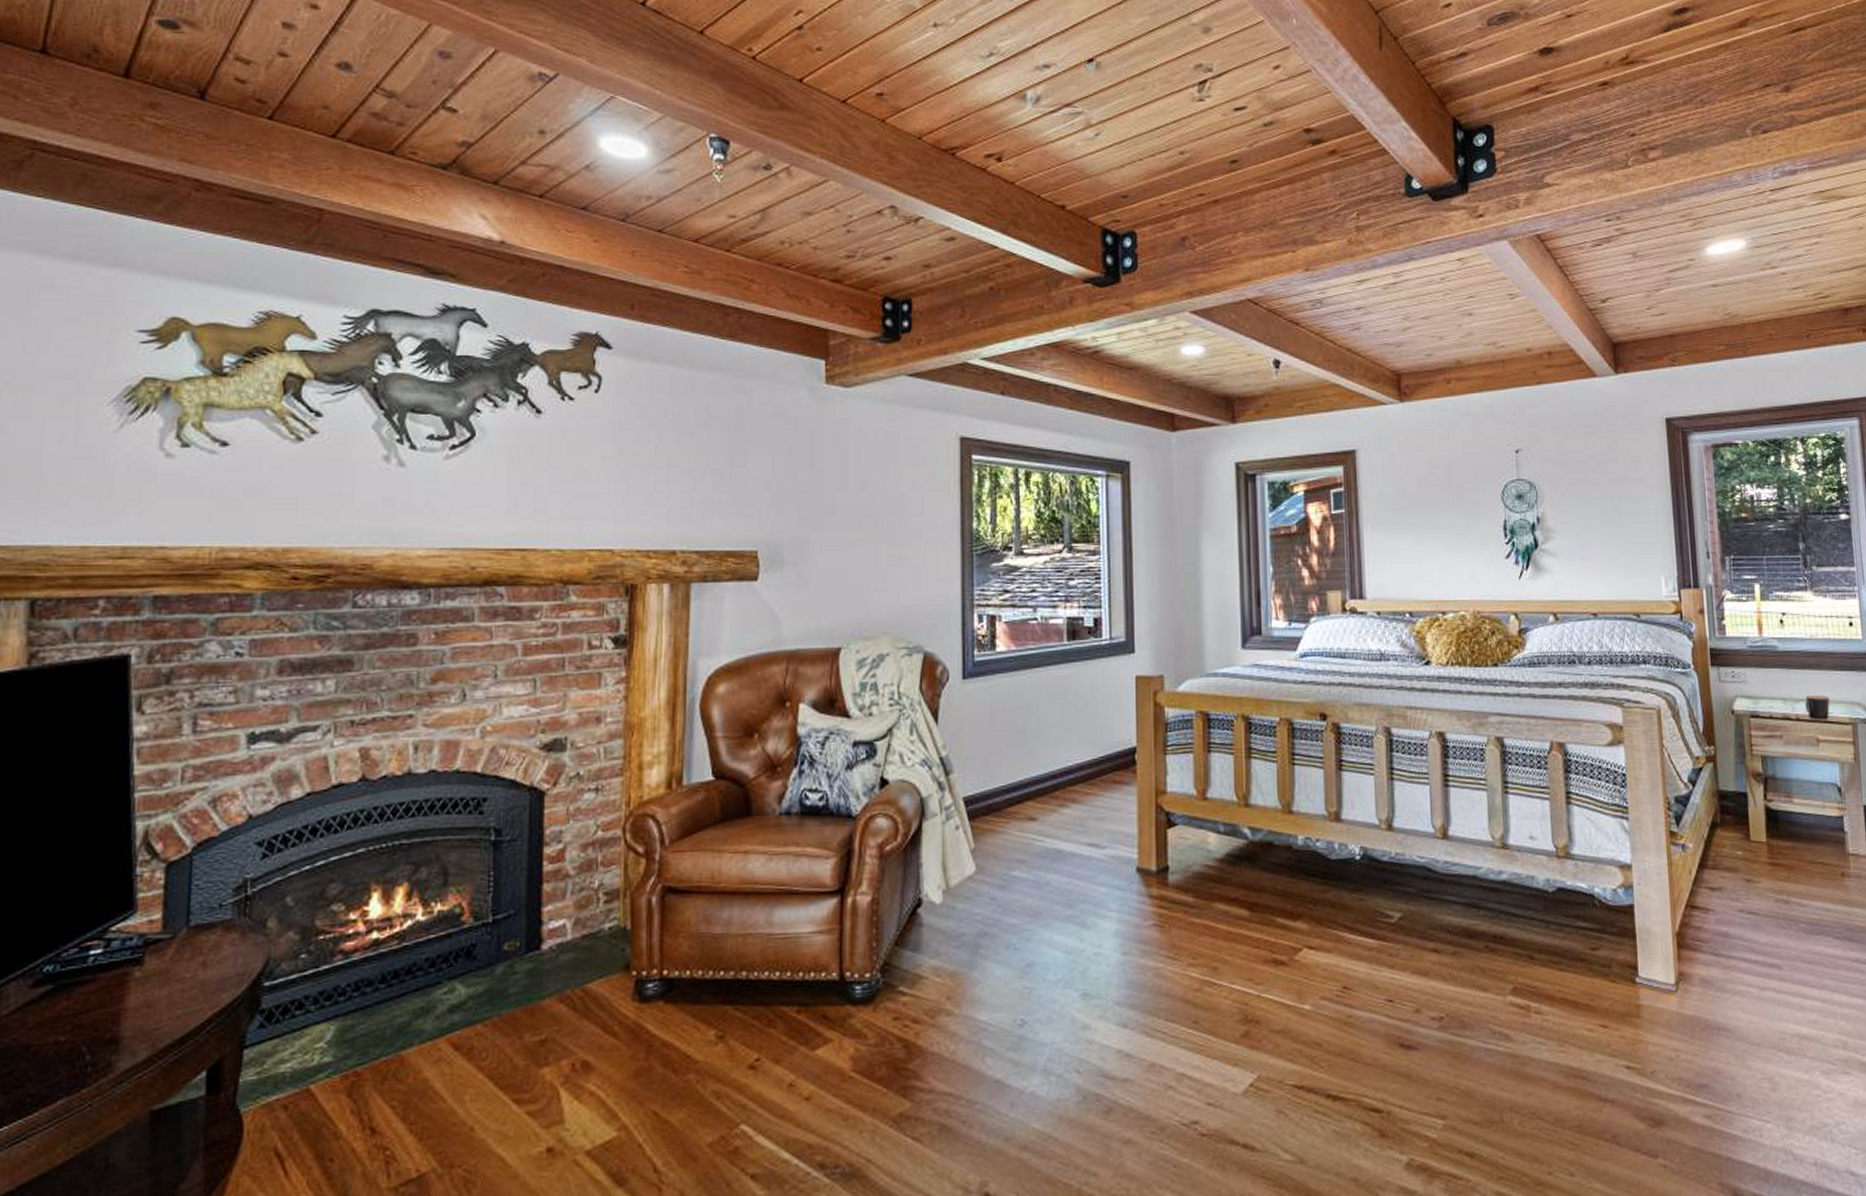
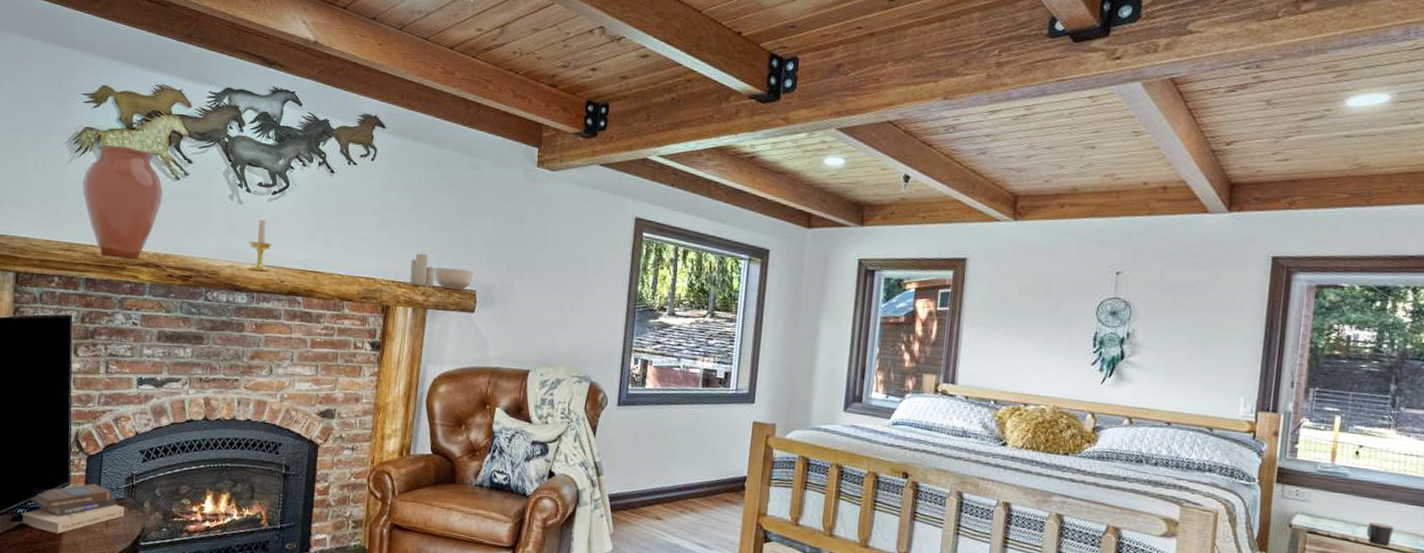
books: none [48,904,235,995] -> present [20,483,125,534]
vase: none [142,402,278,562] -> present [82,145,163,260]
candlestick: none [418,475,454,558] -> present [247,212,272,273]
candle: none [662,507,697,555] -> present [409,251,435,288]
bowl: none [696,525,753,554] -> present [433,267,474,291]

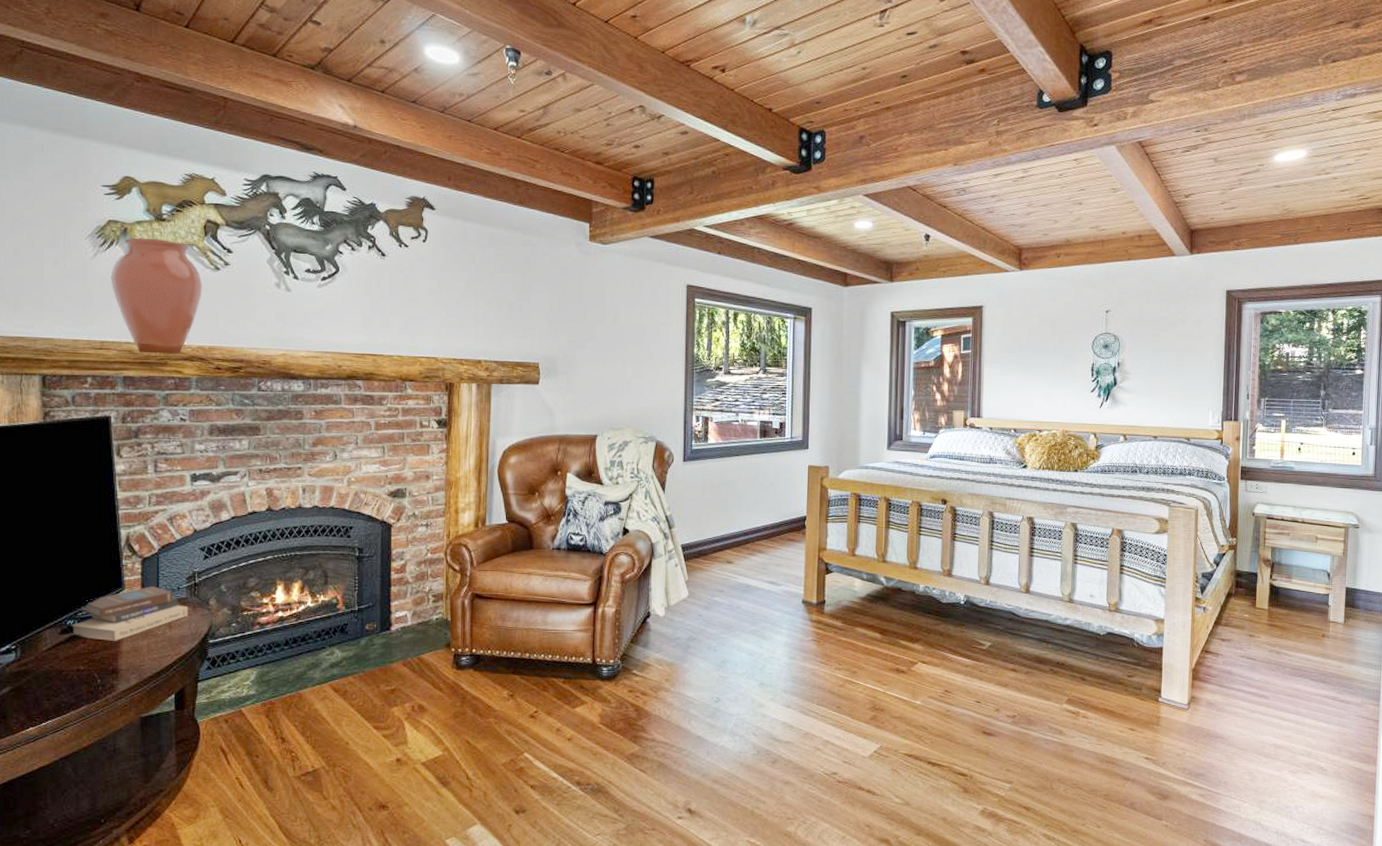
candlestick: present [247,212,272,273] -> none [301,299,327,358]
candle: present [409,251,435,288] -> none [471,328,496,363]
bowl: present [433,267,474,291] -> none [495,343,536,364]
mug: present [1366,522,1394,548] -> none [1310,505,1330,525]

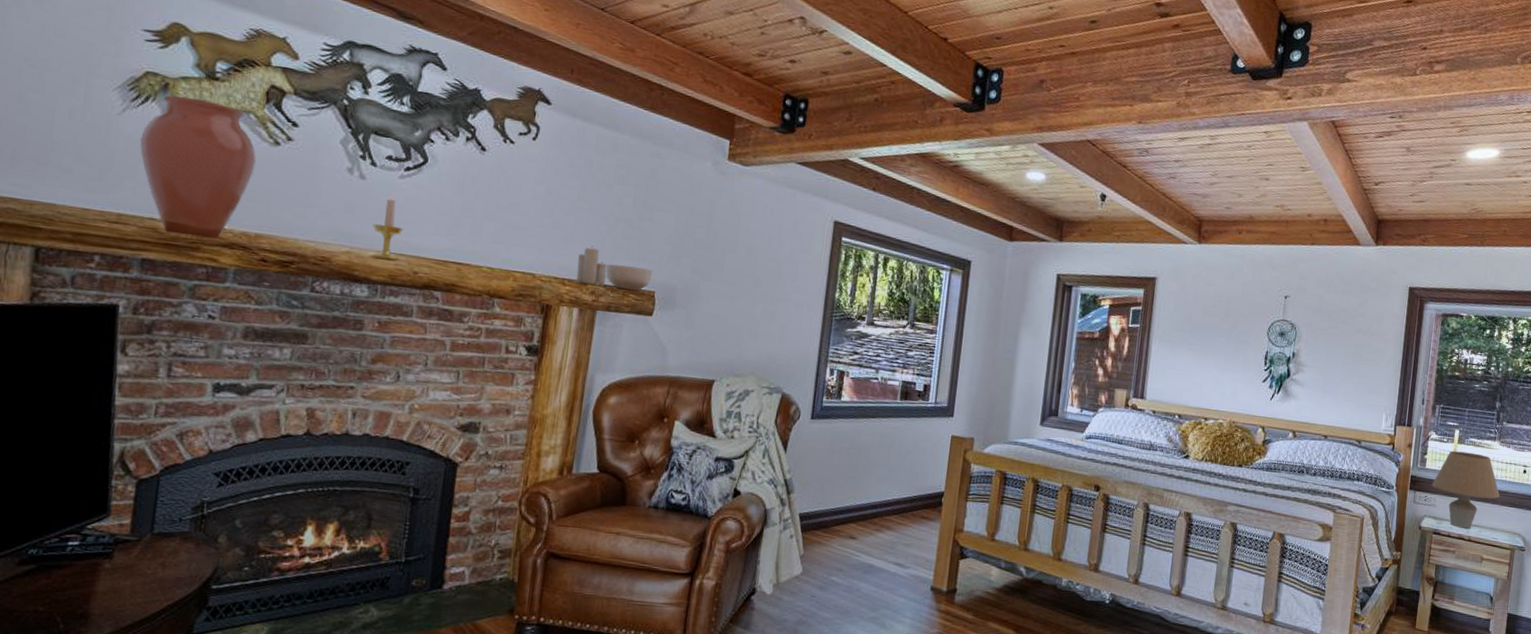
books: present [71,586,188,642] -> none [31,514,191,580]
candlestick: none [301,299,327,358] -> present [370,191,403,262]
candle: none [471,328,496,363] -> present [575,245,607,287]
bowl: none [495,343,536,364] -> present [605,264,654,292]
table lamp: none [1262,440,1331,511] -> present [1432,450,1500,529]

